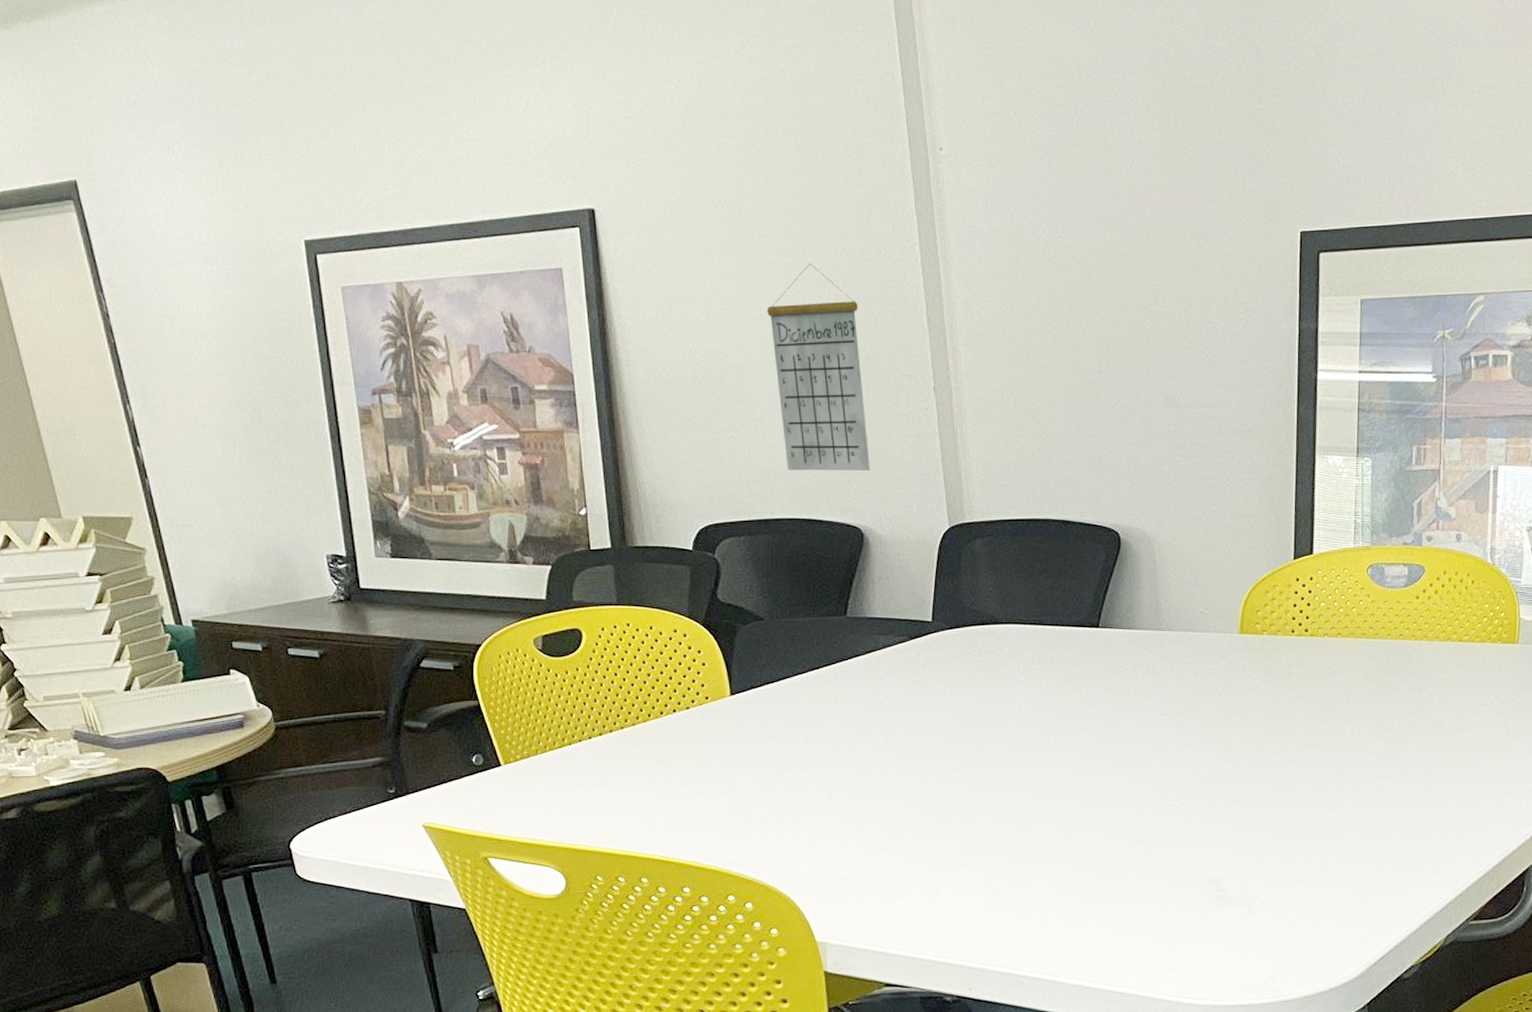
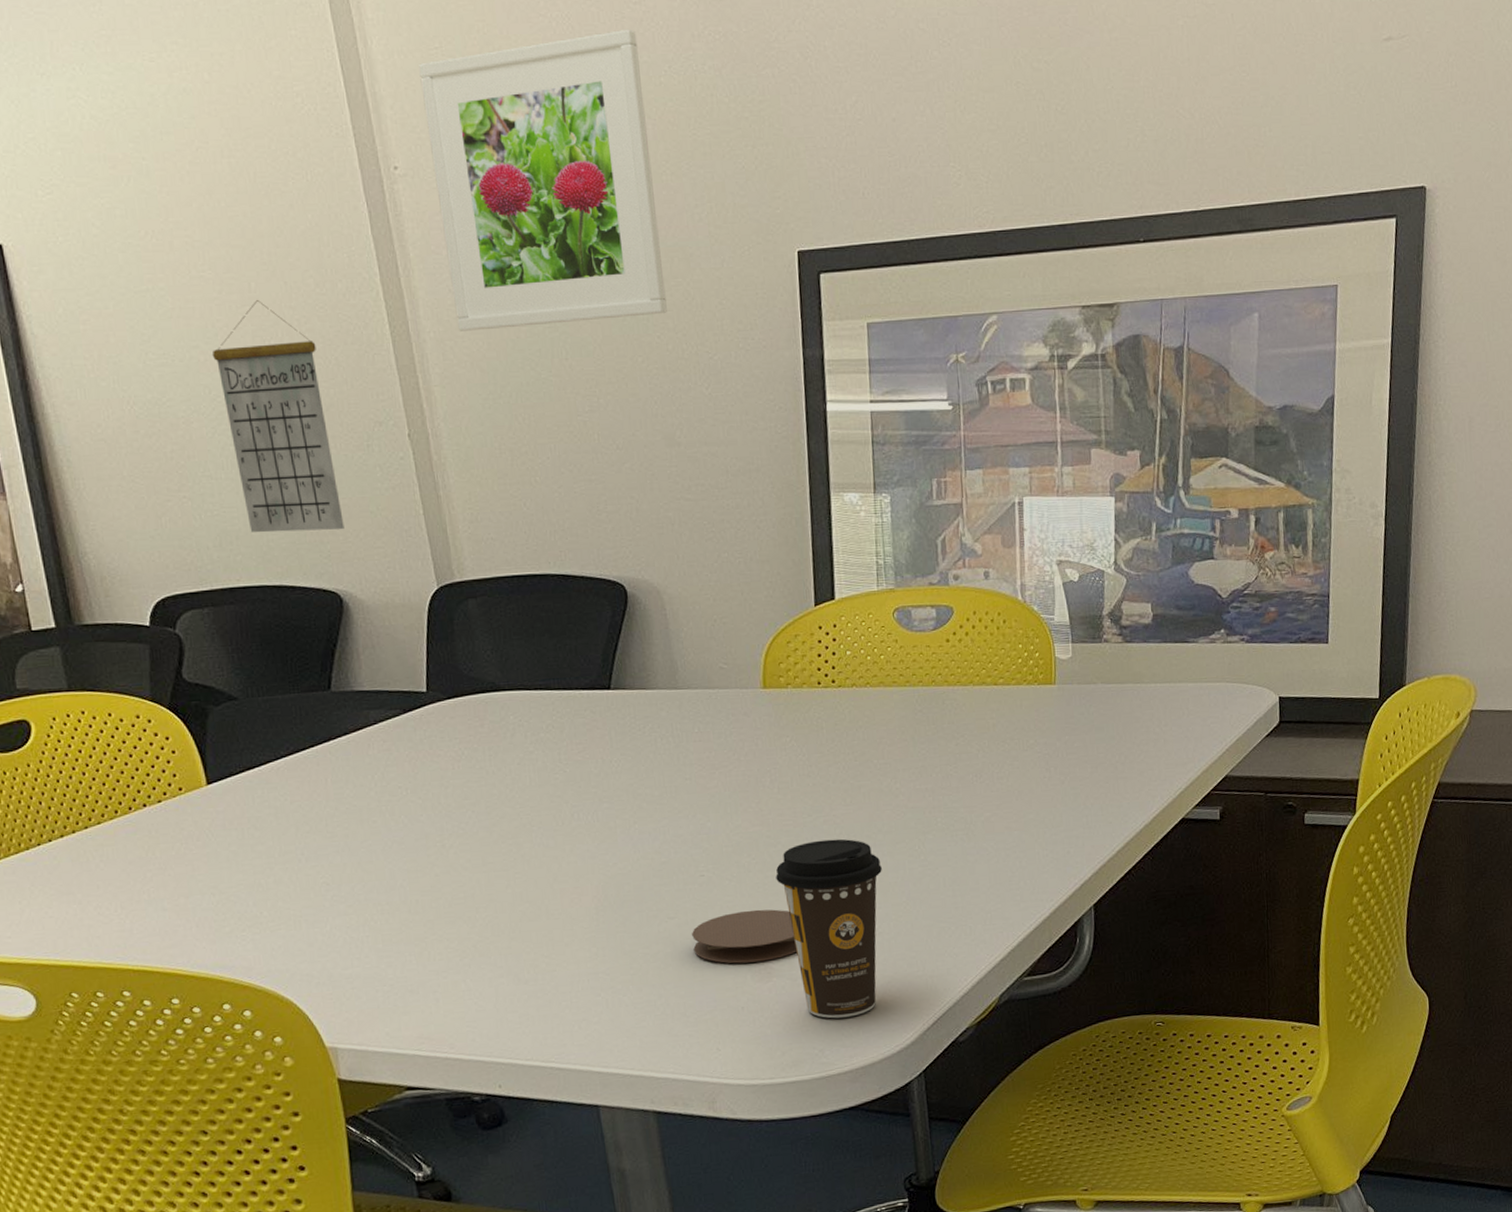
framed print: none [969,28,1176,296] -> present [419,29,667,331]
coaster: none [1158,840,1256,890] -> present [692,909,798,964]
coffee cup: none [1240,778,1340,948] -> present [776,838,882,1019]

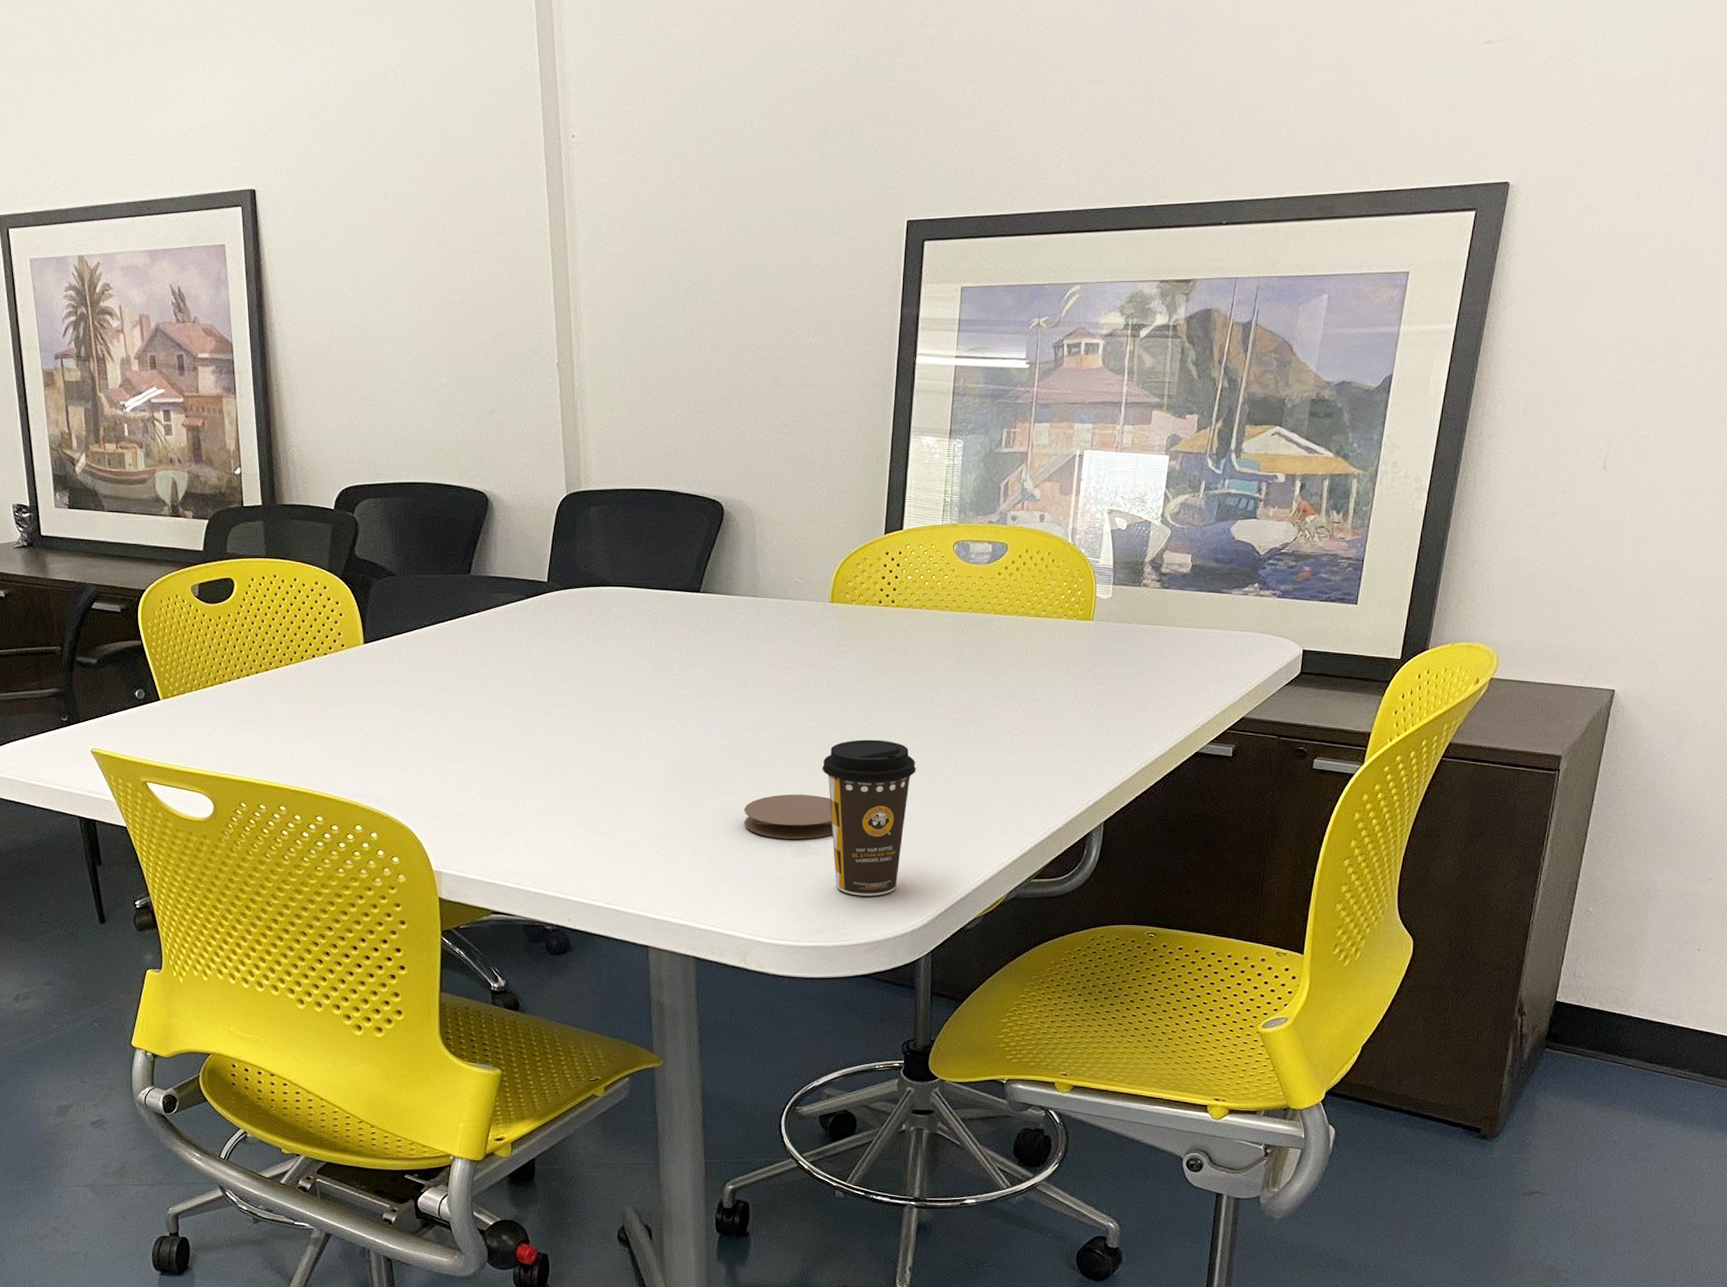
calendar: present [212,300,344,533] -> none [407,244,497,440]
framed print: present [419,29,667,331] -> none [602,21,789,278]

